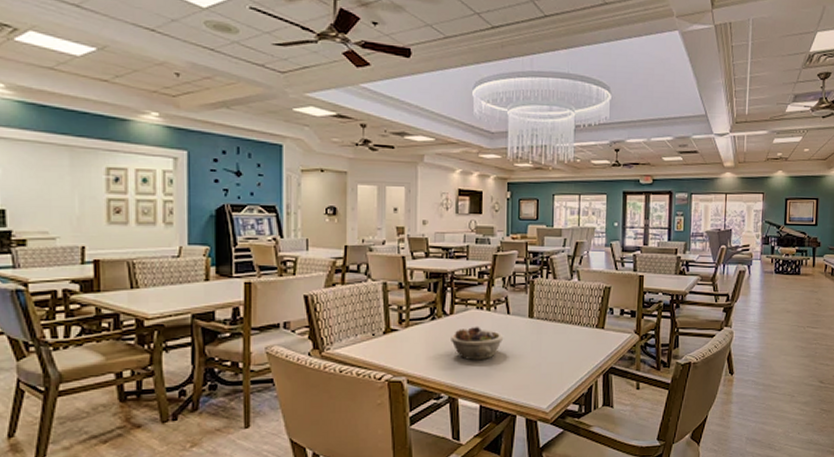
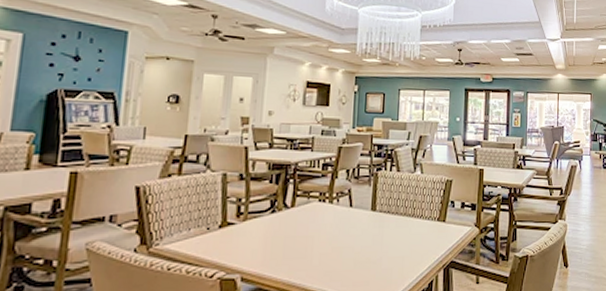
succulent planter: present [451,326,504,361] -> none [290,219,346,256]

